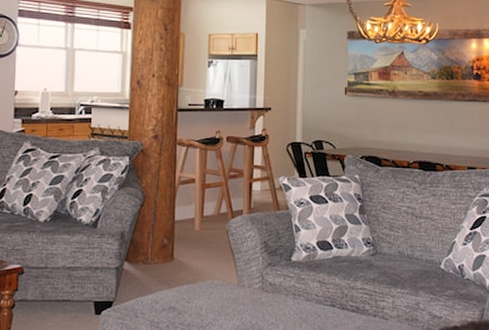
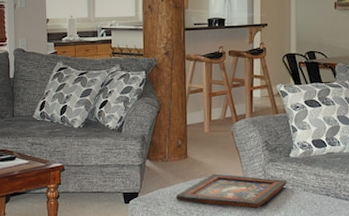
decorative tray: none [158,279,287,322] -> present [176,173,287,209]

